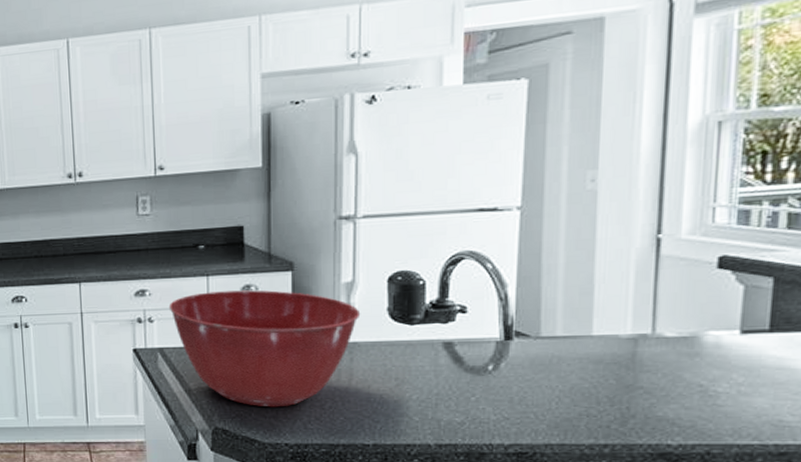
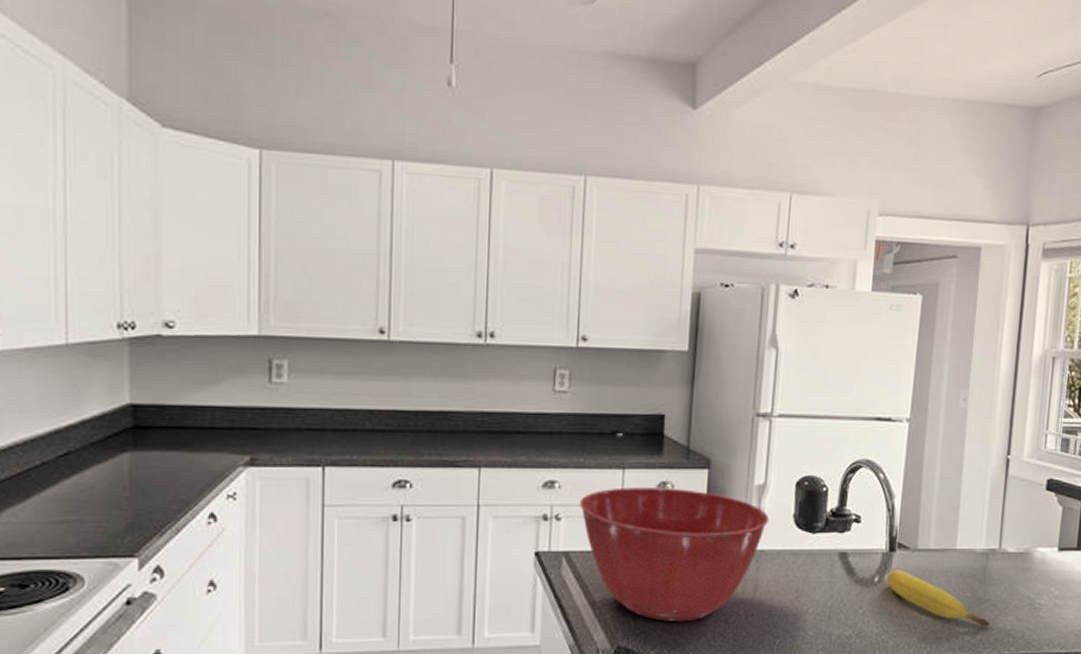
fruit: none [504,358,645,414] -> present [887,570,991,626]

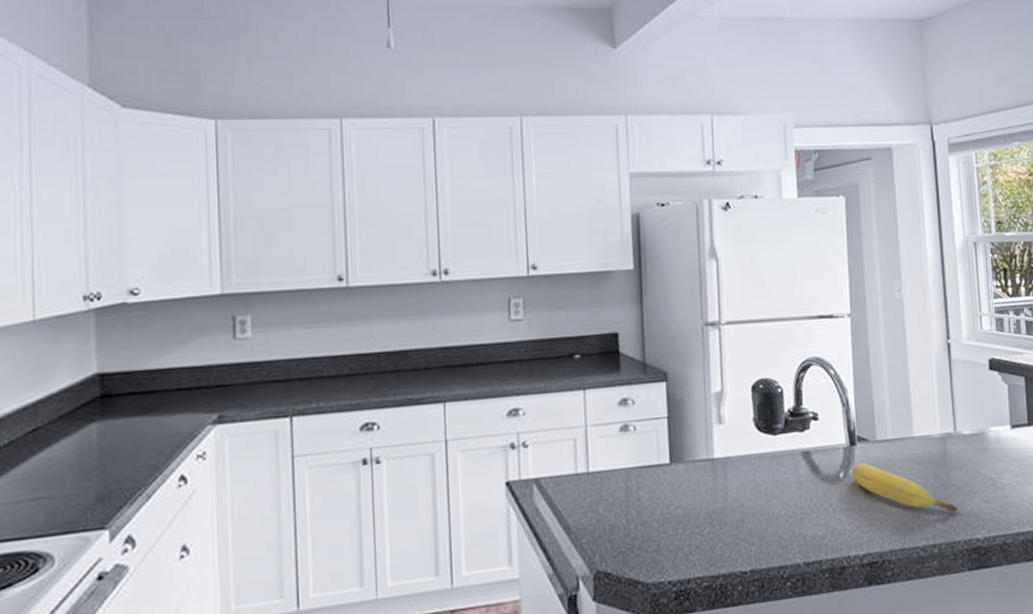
mixing bowl: present [579,487,770,622] -> none [544,403,731,540]

